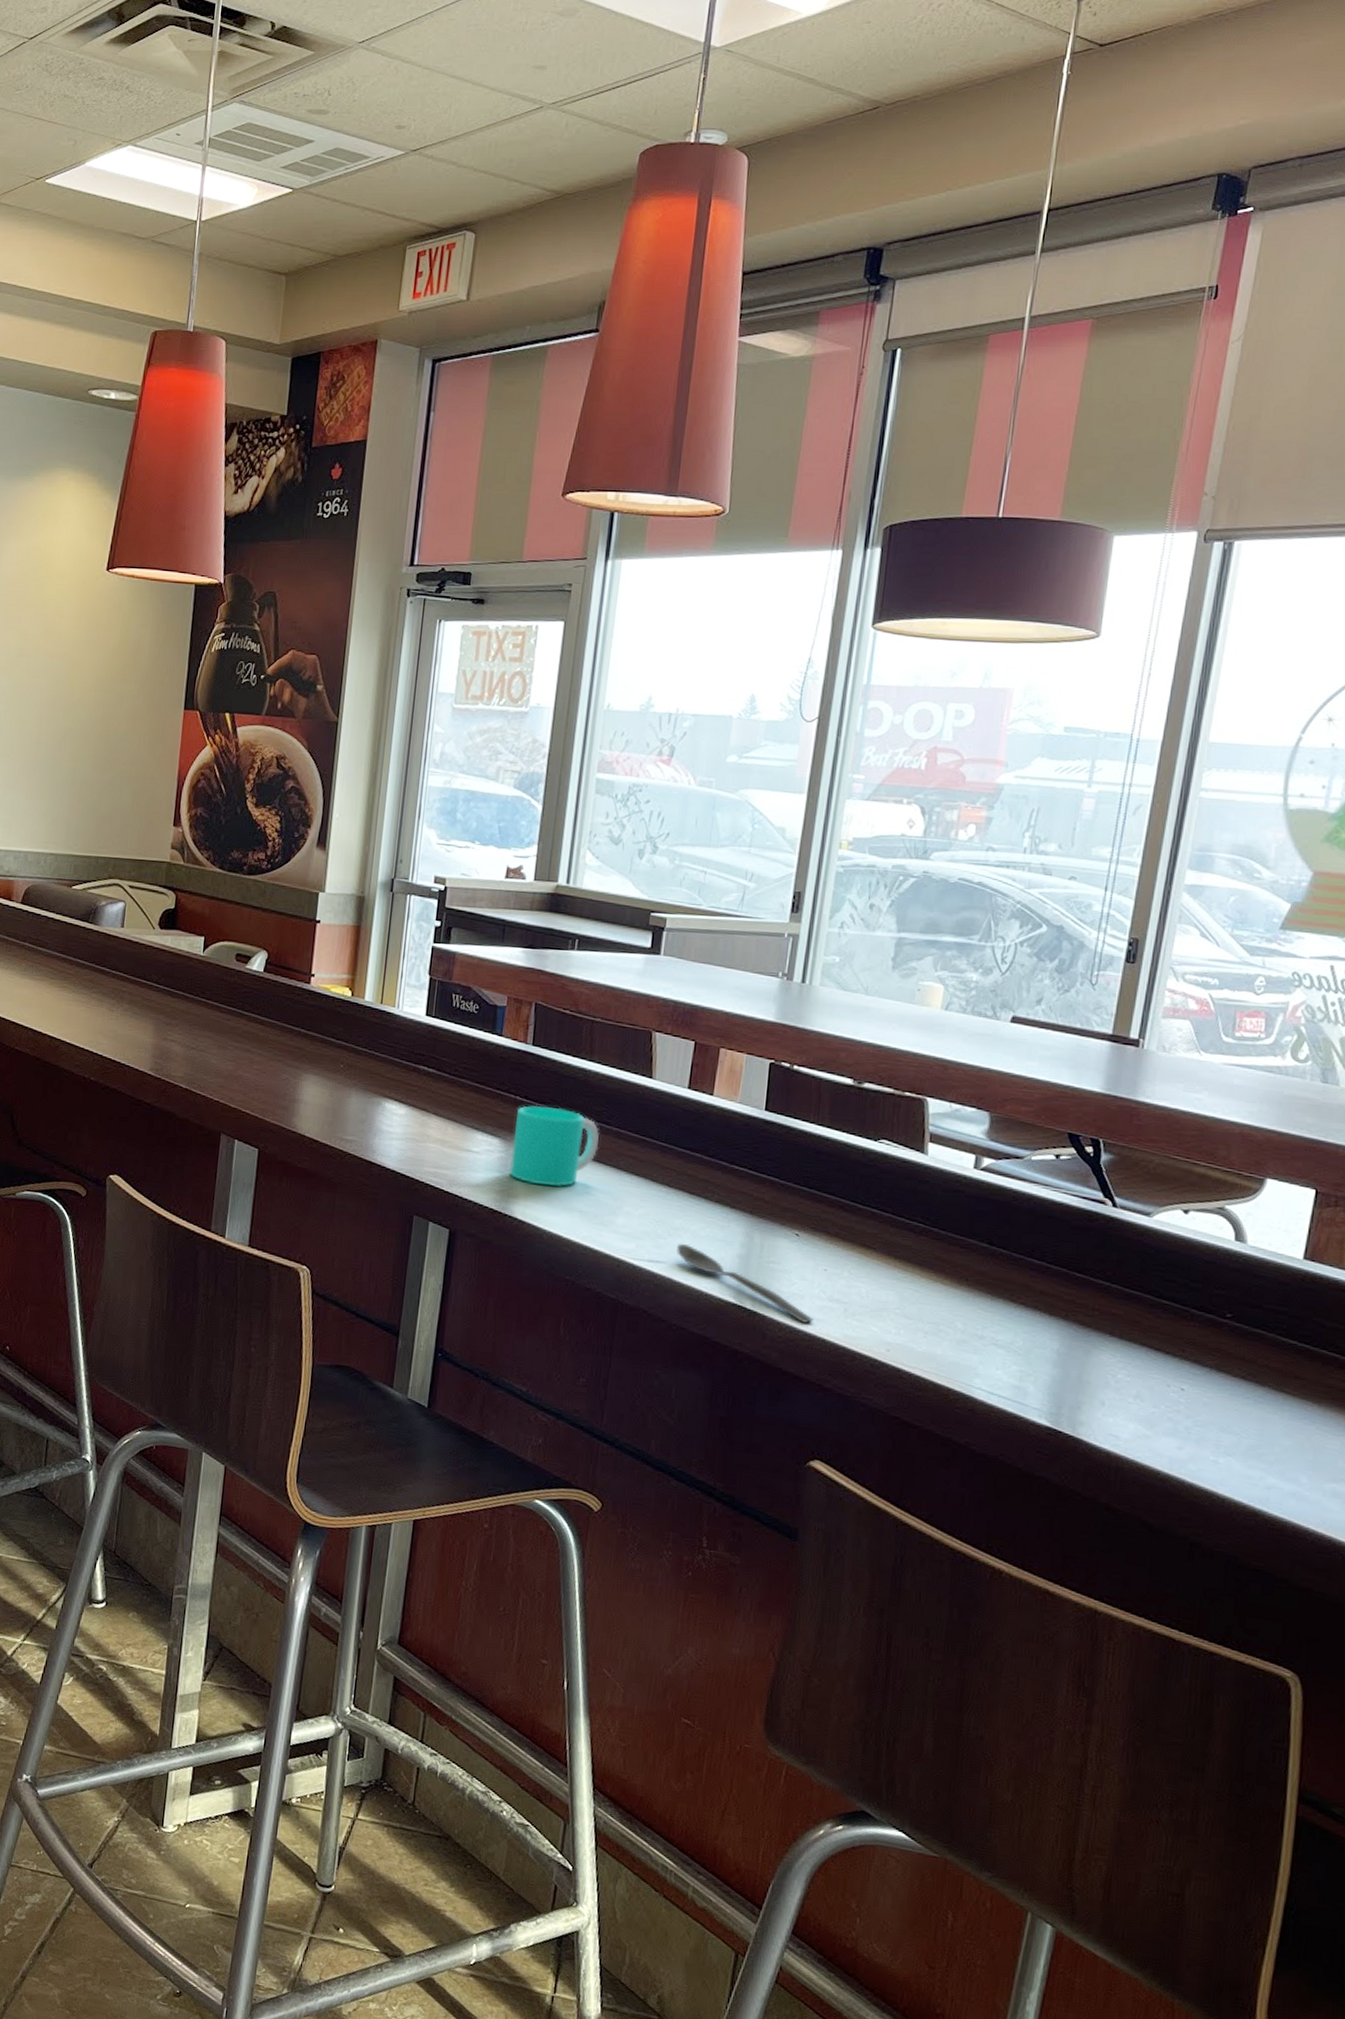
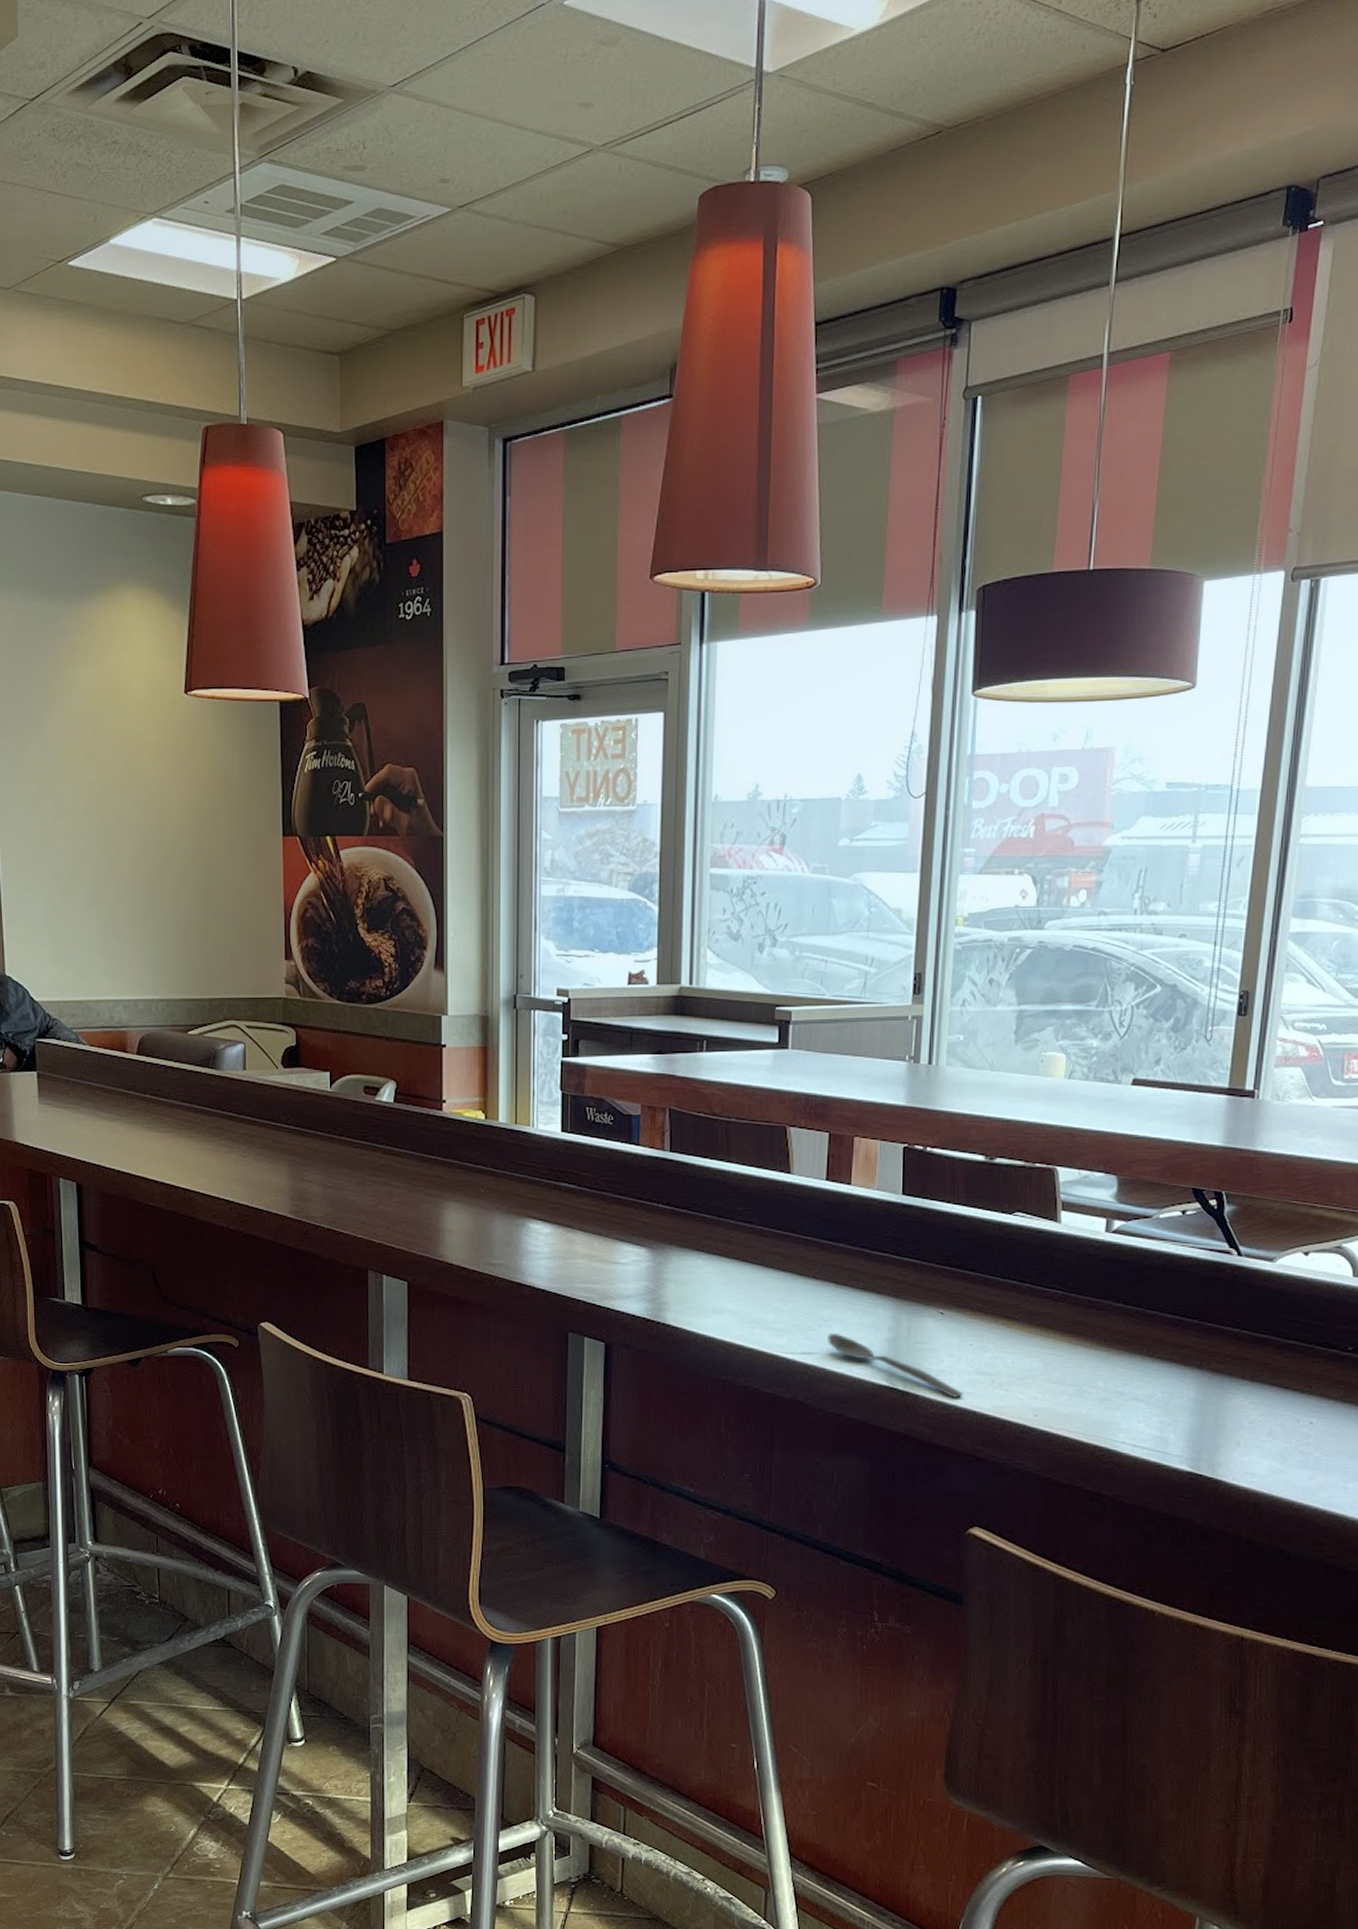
cup: present [508,1105,599,1188] -> none [658,1211,744,1291]

